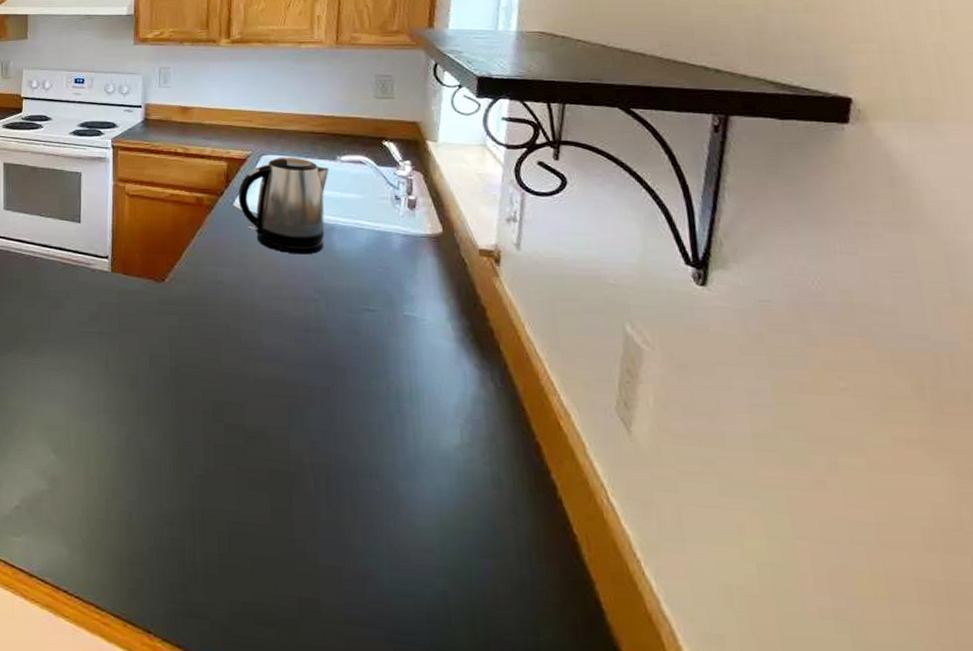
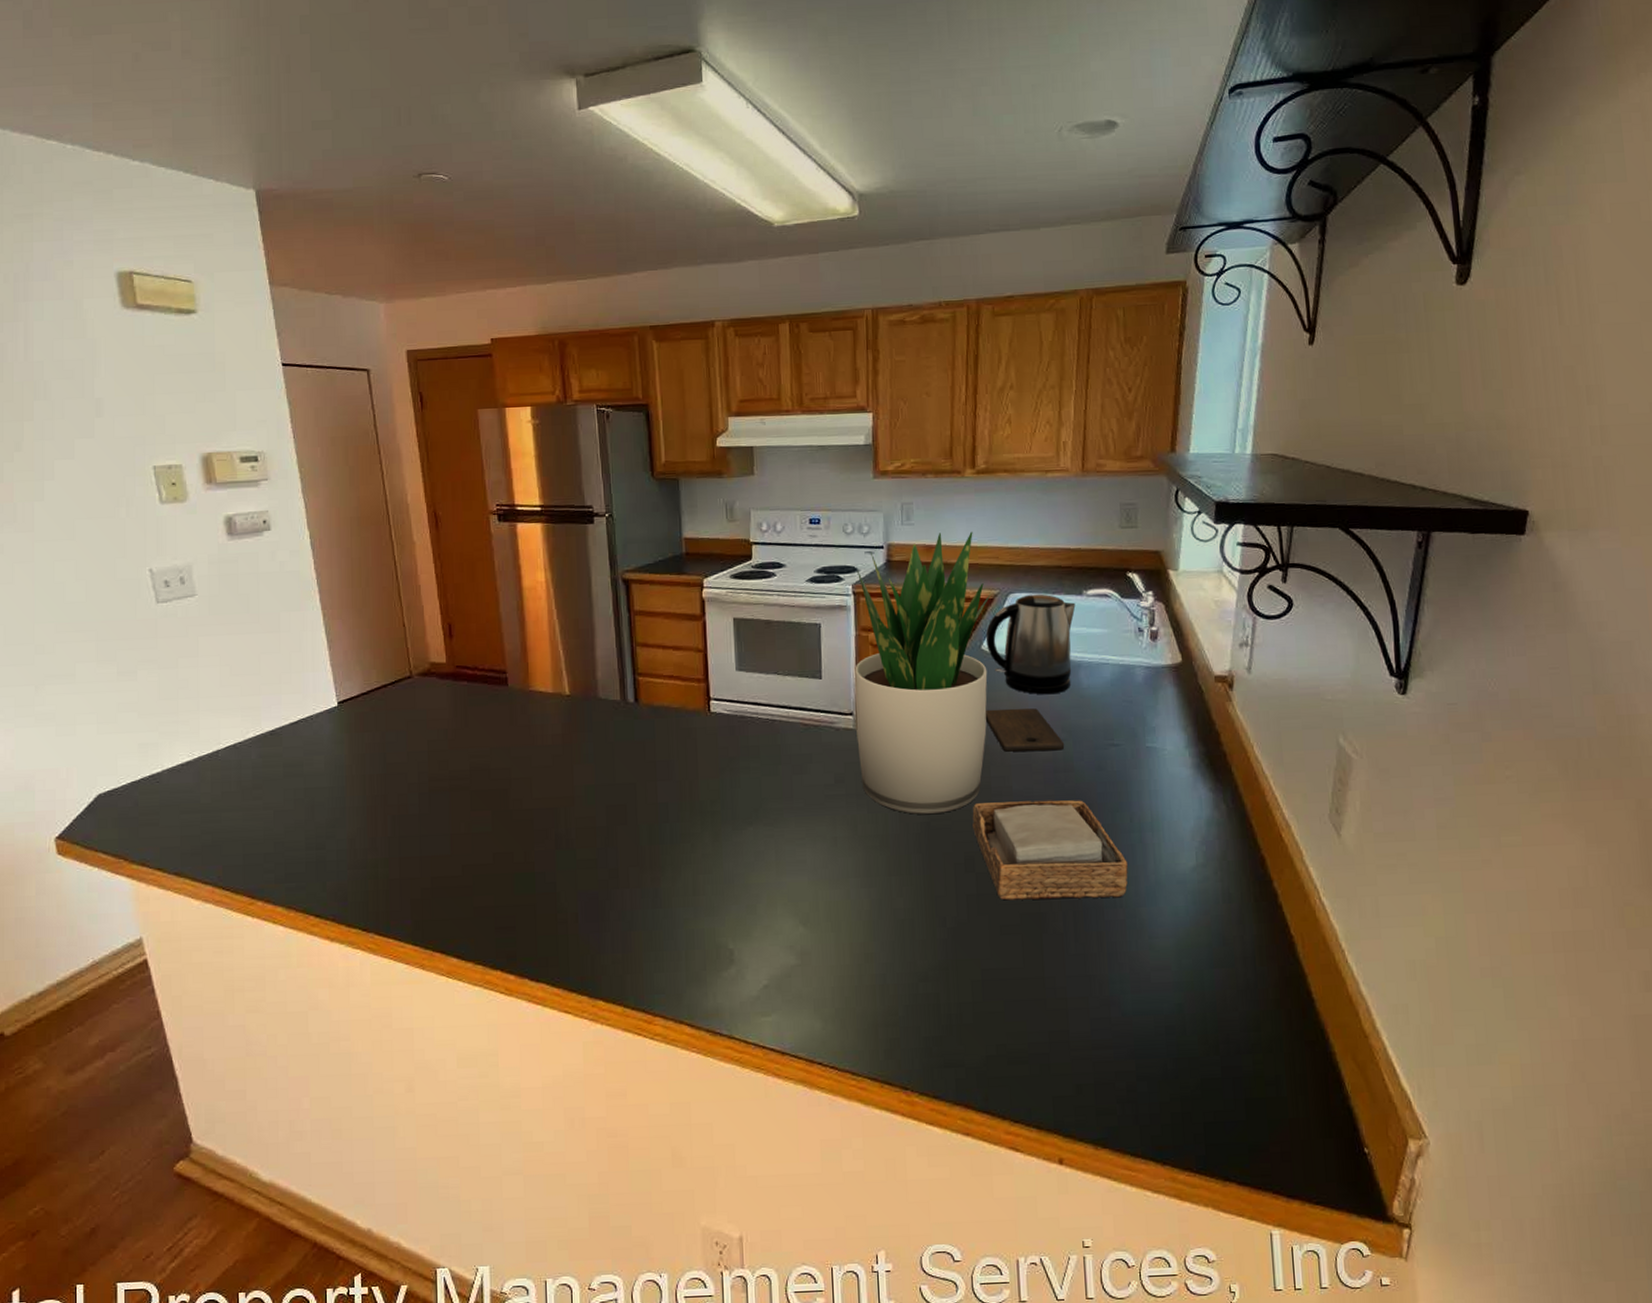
planter: none [110,95,245,361] -> present [855,531,992,815]
napkin holder: none [221,354,385,468] -> present [972,800,1128,900]
cutting board: none [235,264,317,311] -> present [984,708,1065,752]

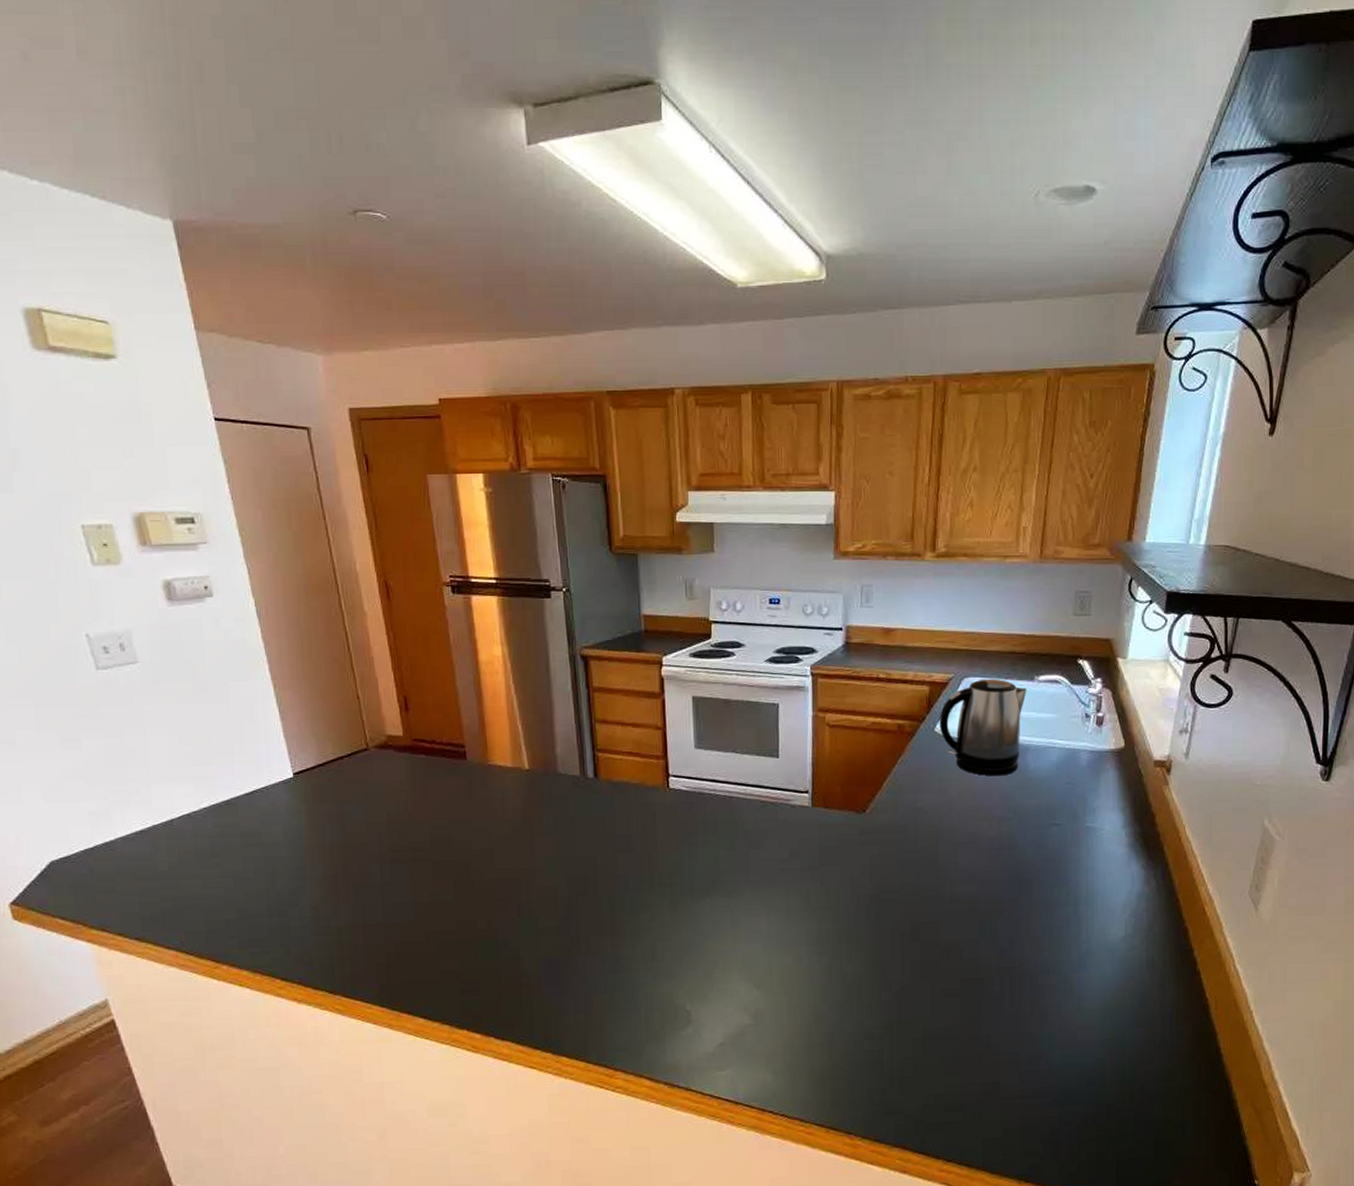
planter: present [855,531,992,815] -> none [811,615,947,888]
napkin holder: present [972,800,1128,900] -> none [919,875,1062,967]
cutting board: present [984,708,1065,752] -> none [935,789,1010,830]

